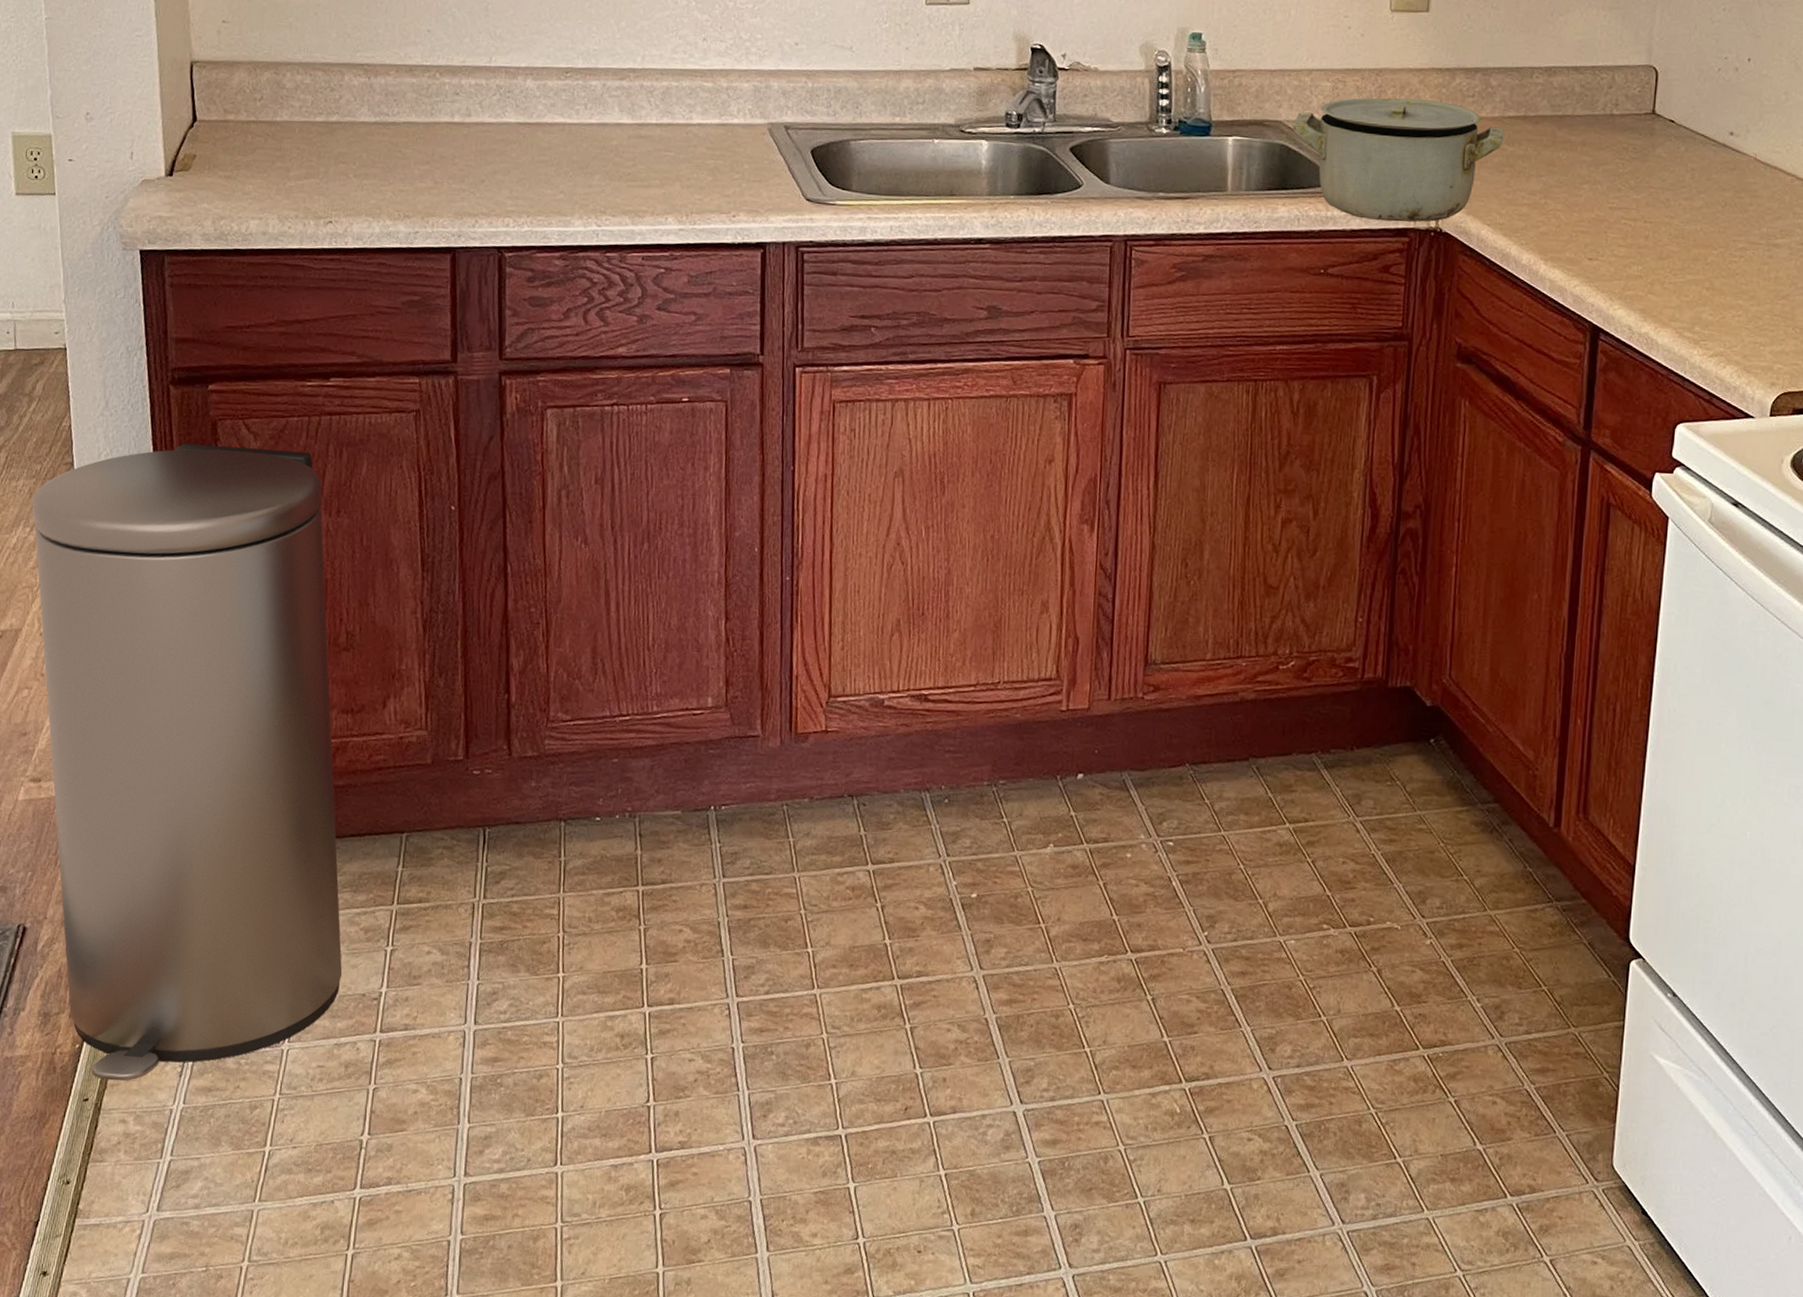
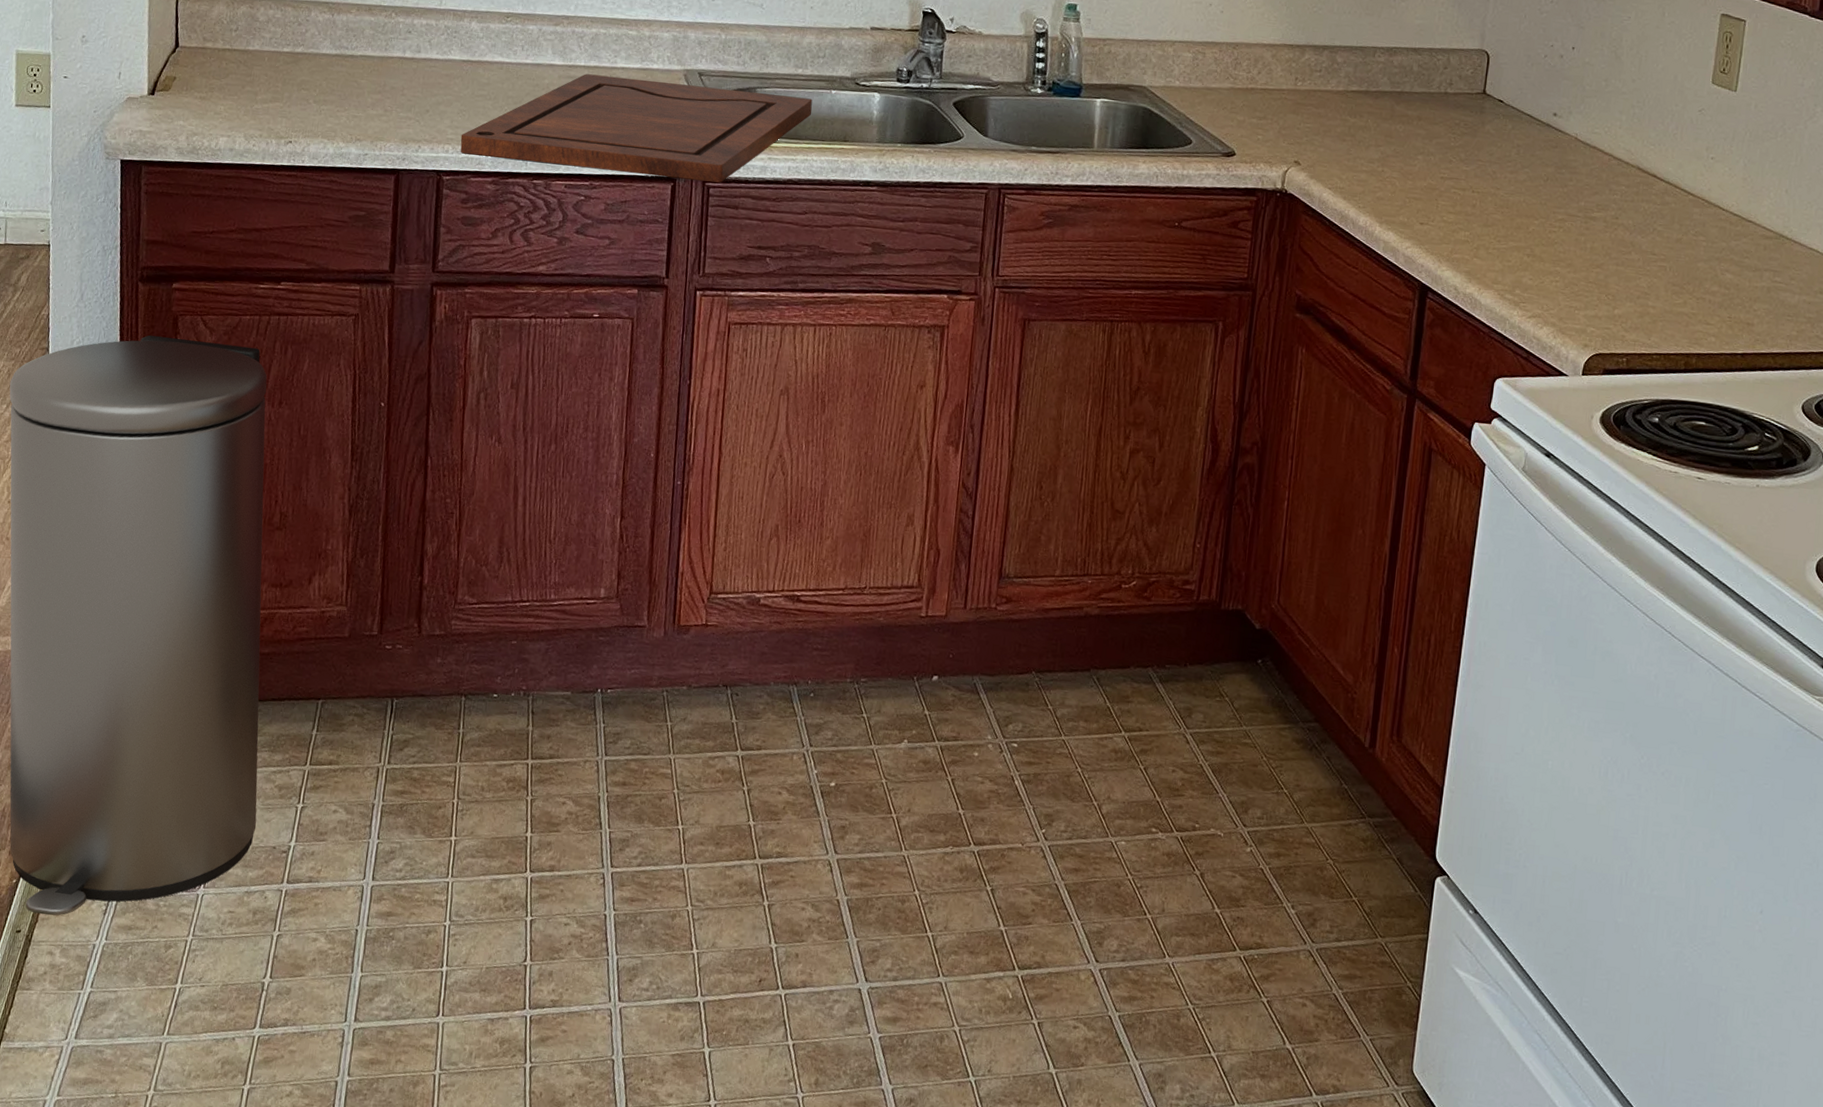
cutting board: none [522,132,914,247] -> present [460,74,813,183]
cooking pot: present [1292,98,1504,222] -> none [1154,68,1347,184]

